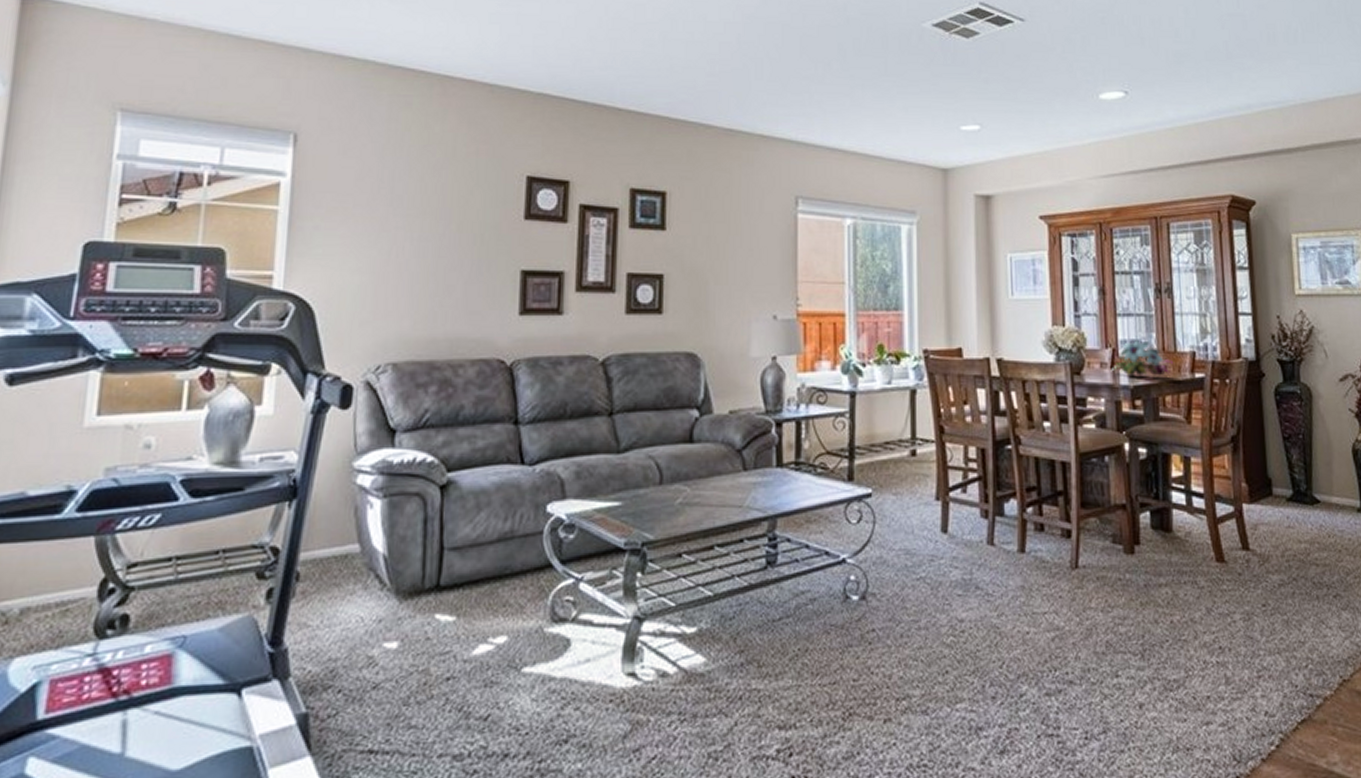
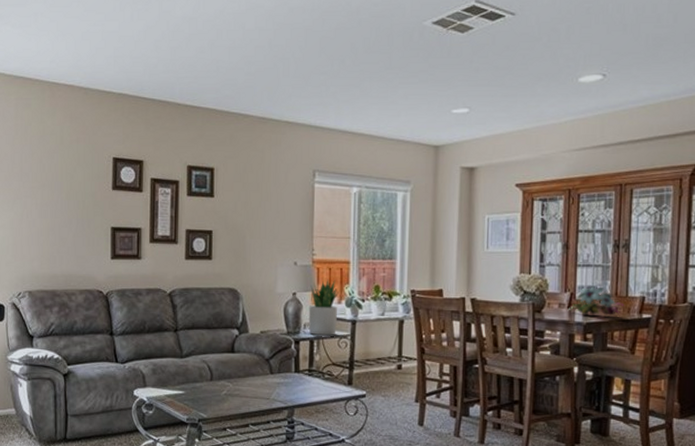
planter: none [793,337,832,413] -> present [308,279,339,335]

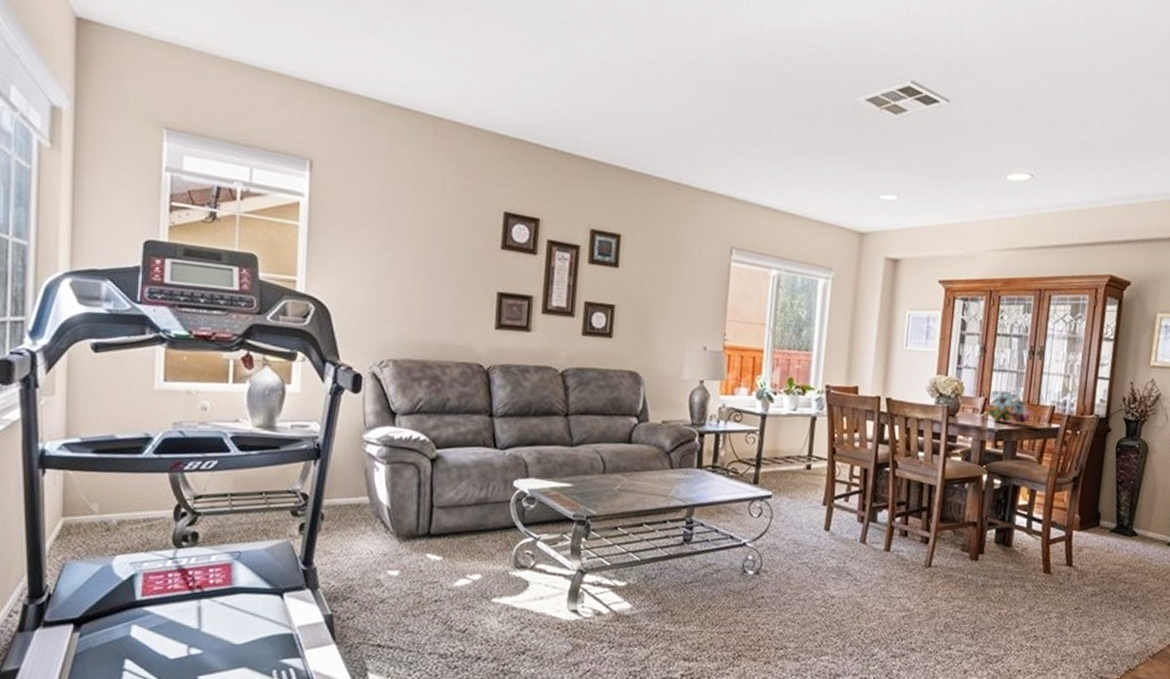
planter: present [308,279,339,335] -> none [715,367,750,429]

